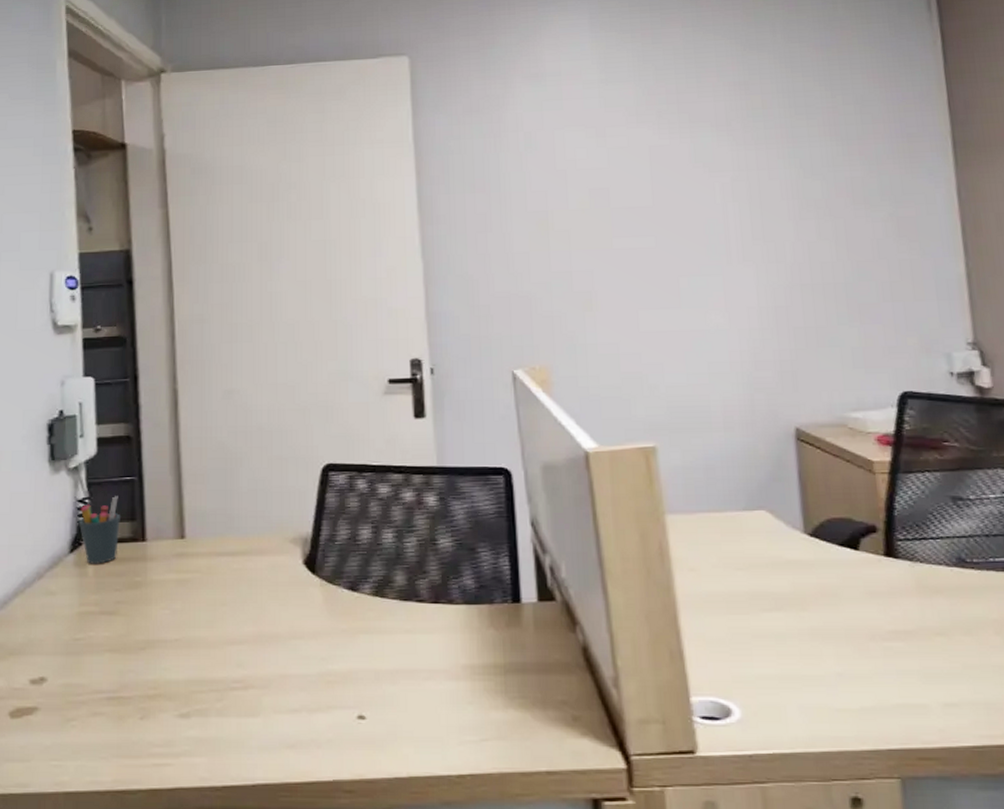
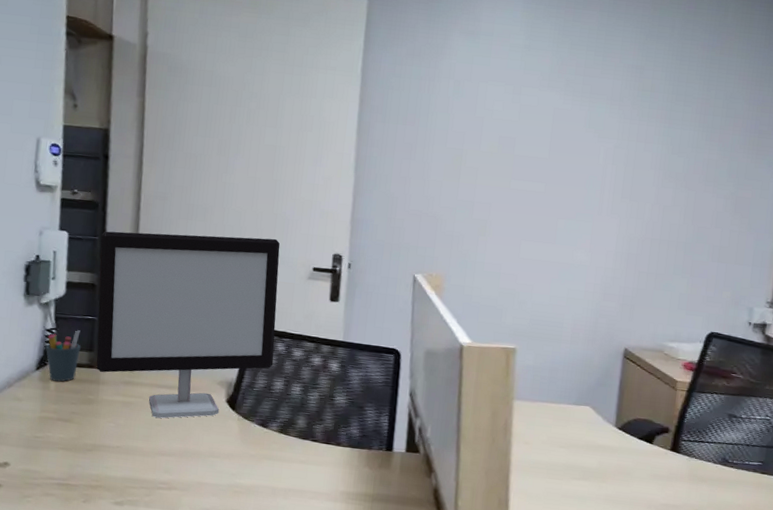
computer monitor: none [133,350,355,595] -> present [96,231,280,419]

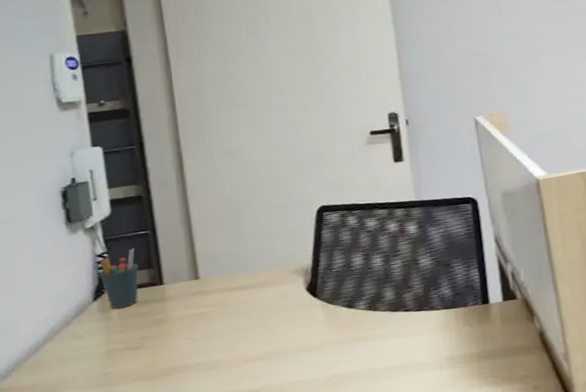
computer monitor: present [96,231,280,419] -> none [139,109,348,324]

